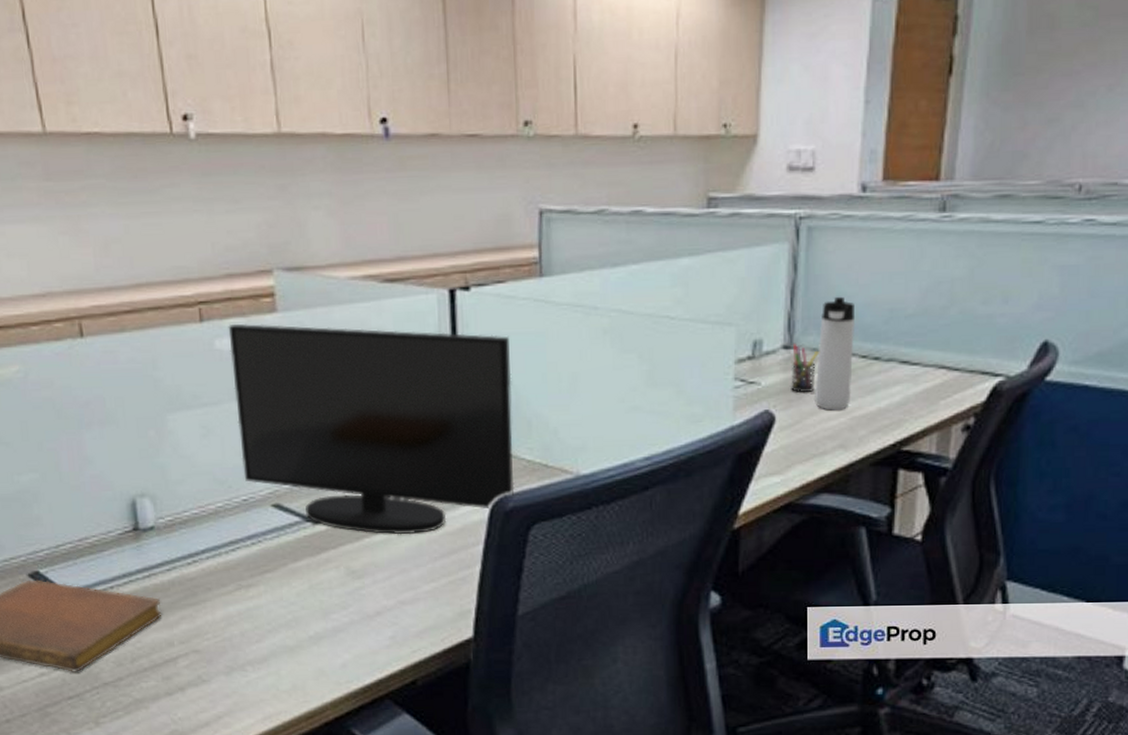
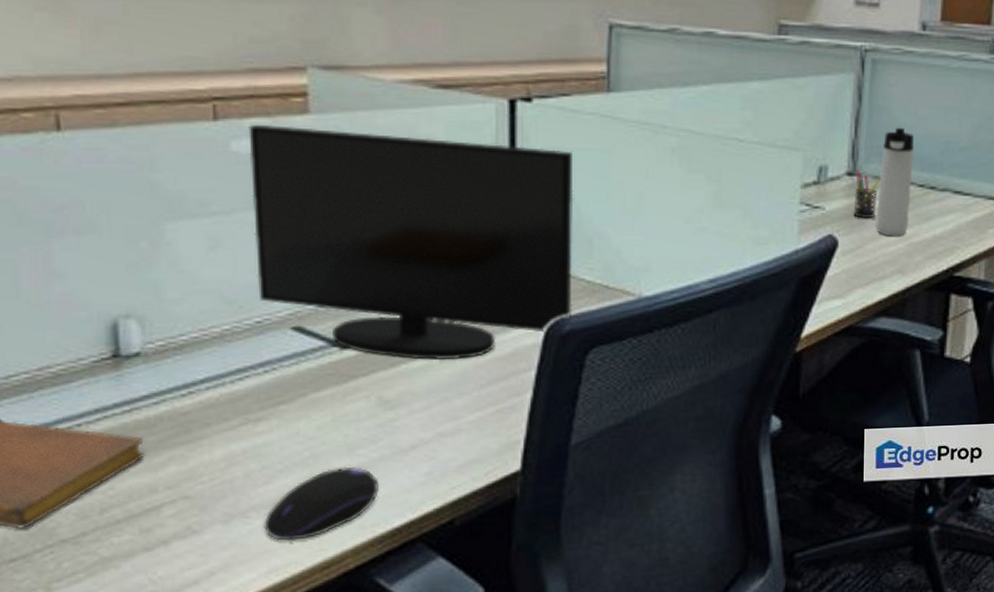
computer mouse: none [258,629,351,693] -> present [264,466,379,542]

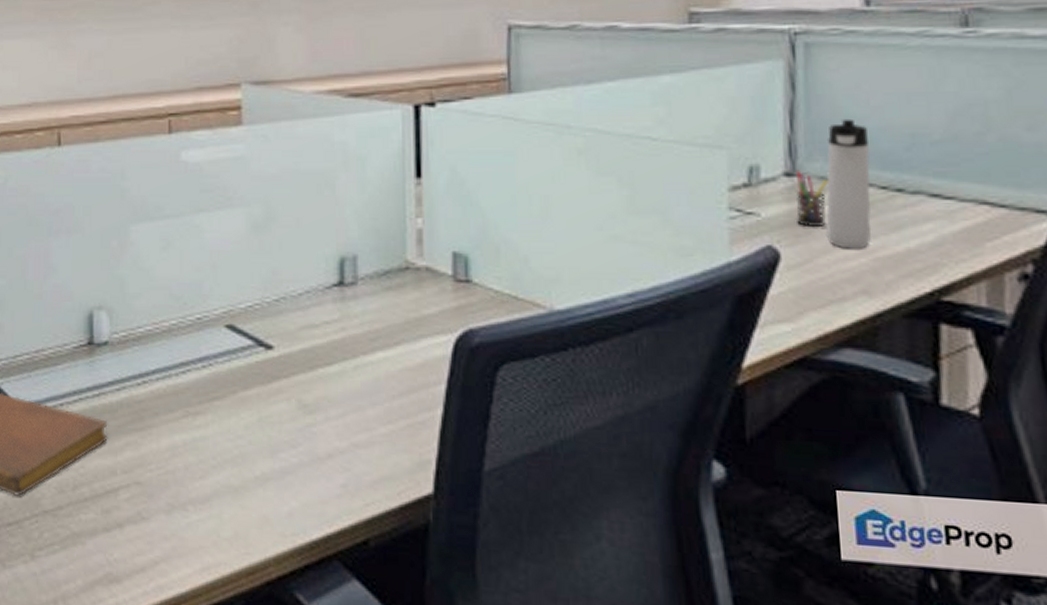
monitor: present [248,125,574,361] -> none [195,136,481,368]
computer mouse: present [264,466,379,542] -> none [199,469,298,541]

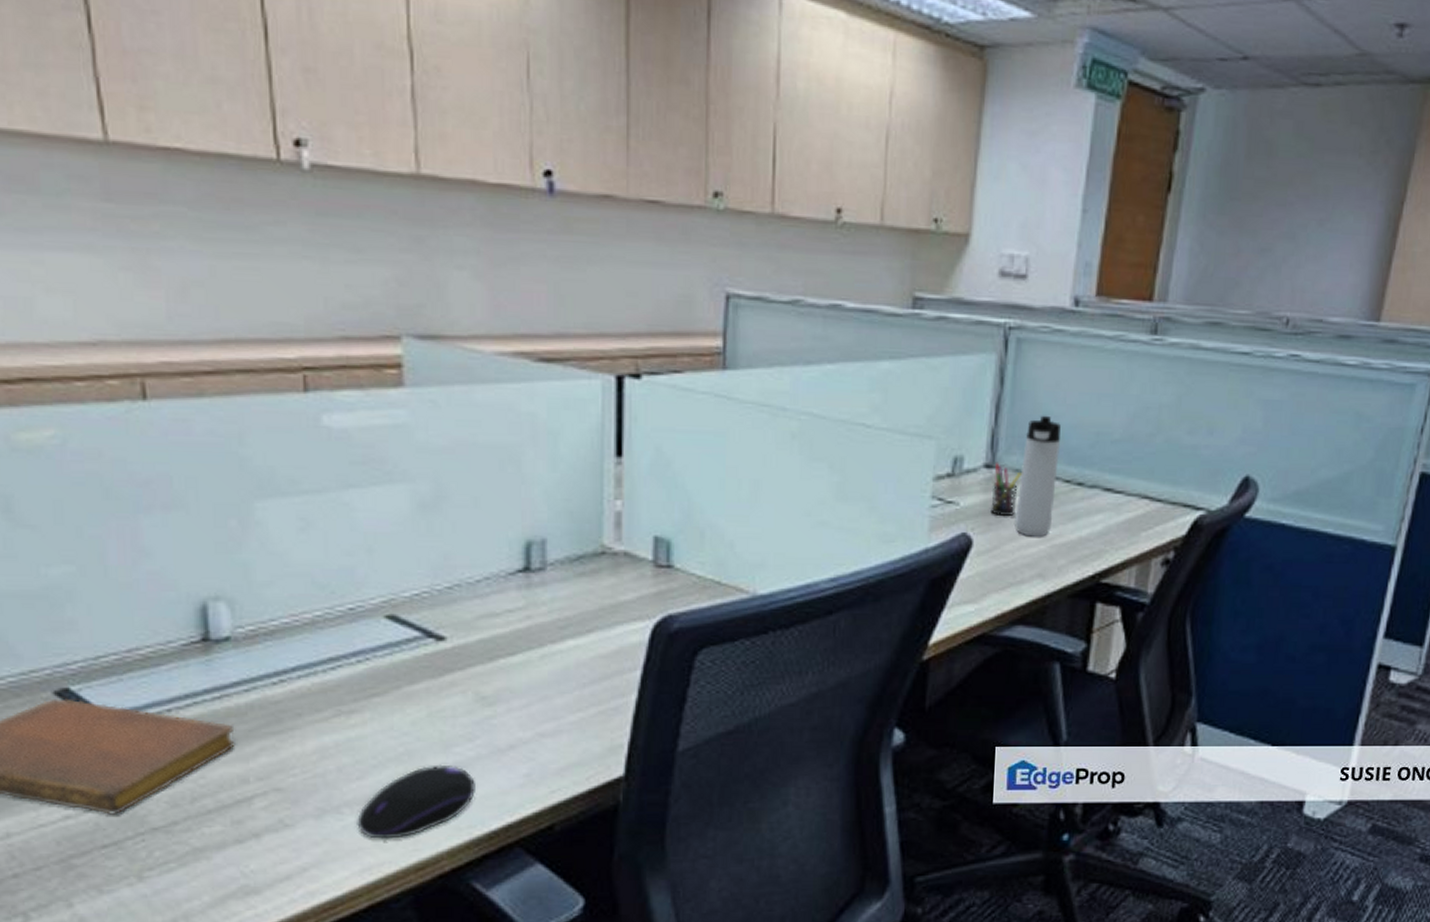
computer mouse: none [199,469,298,541] -> present [357,764,475,840]

